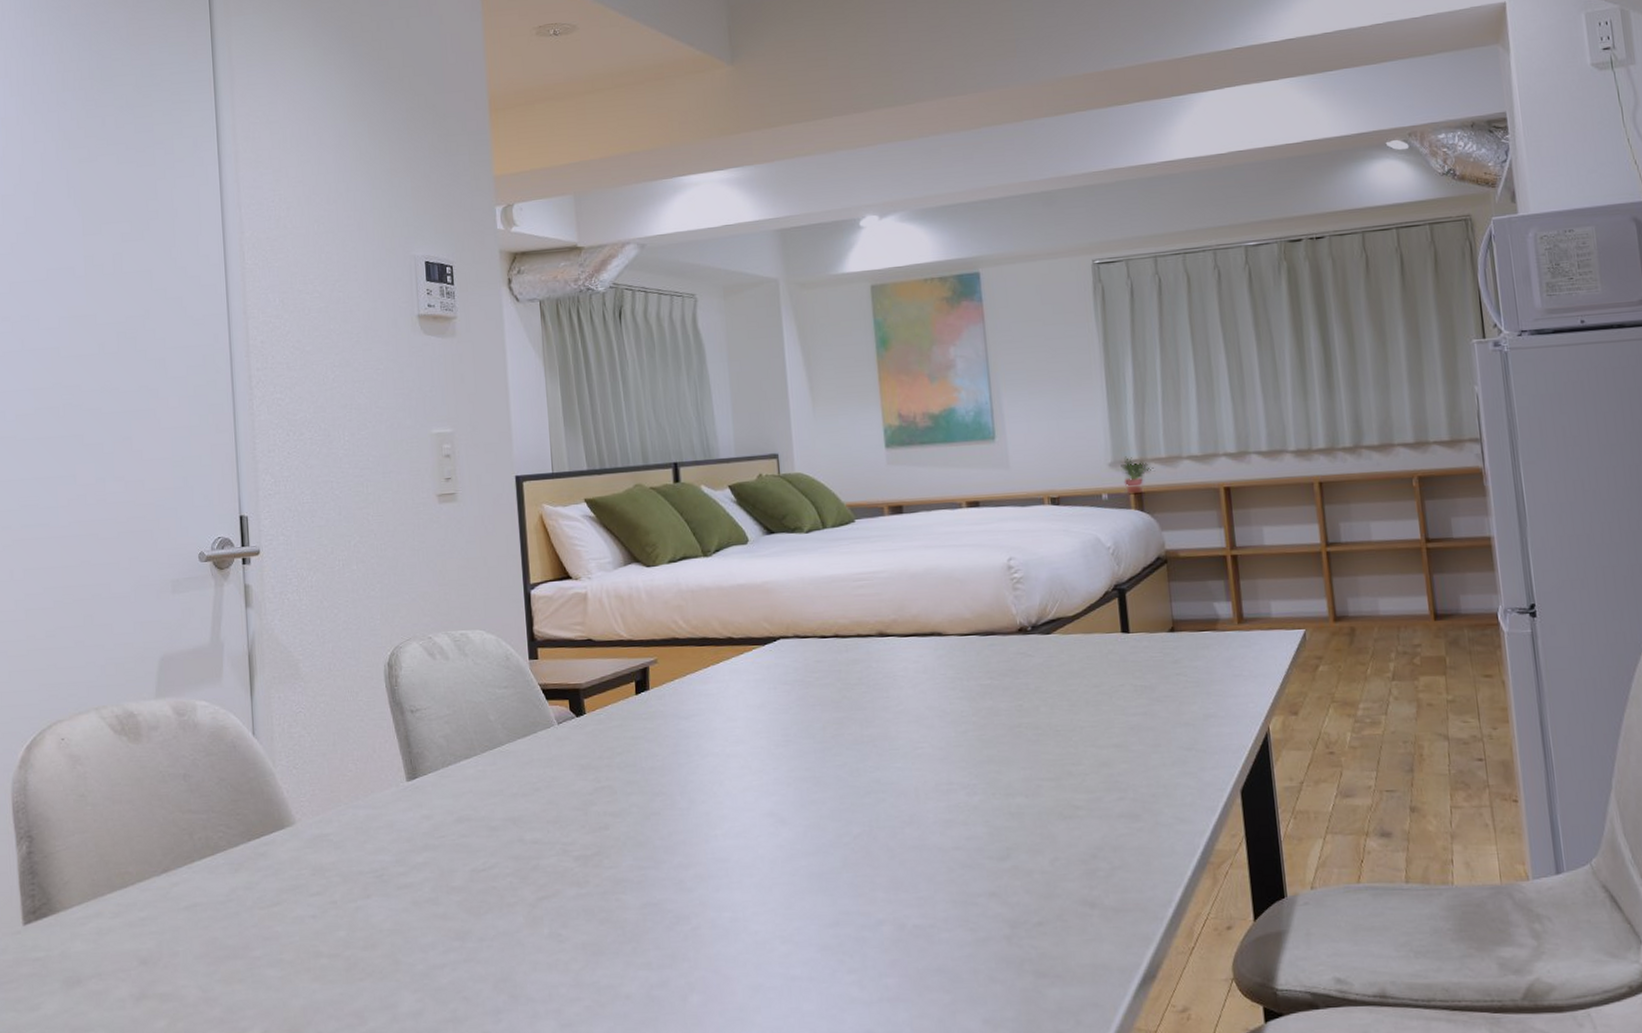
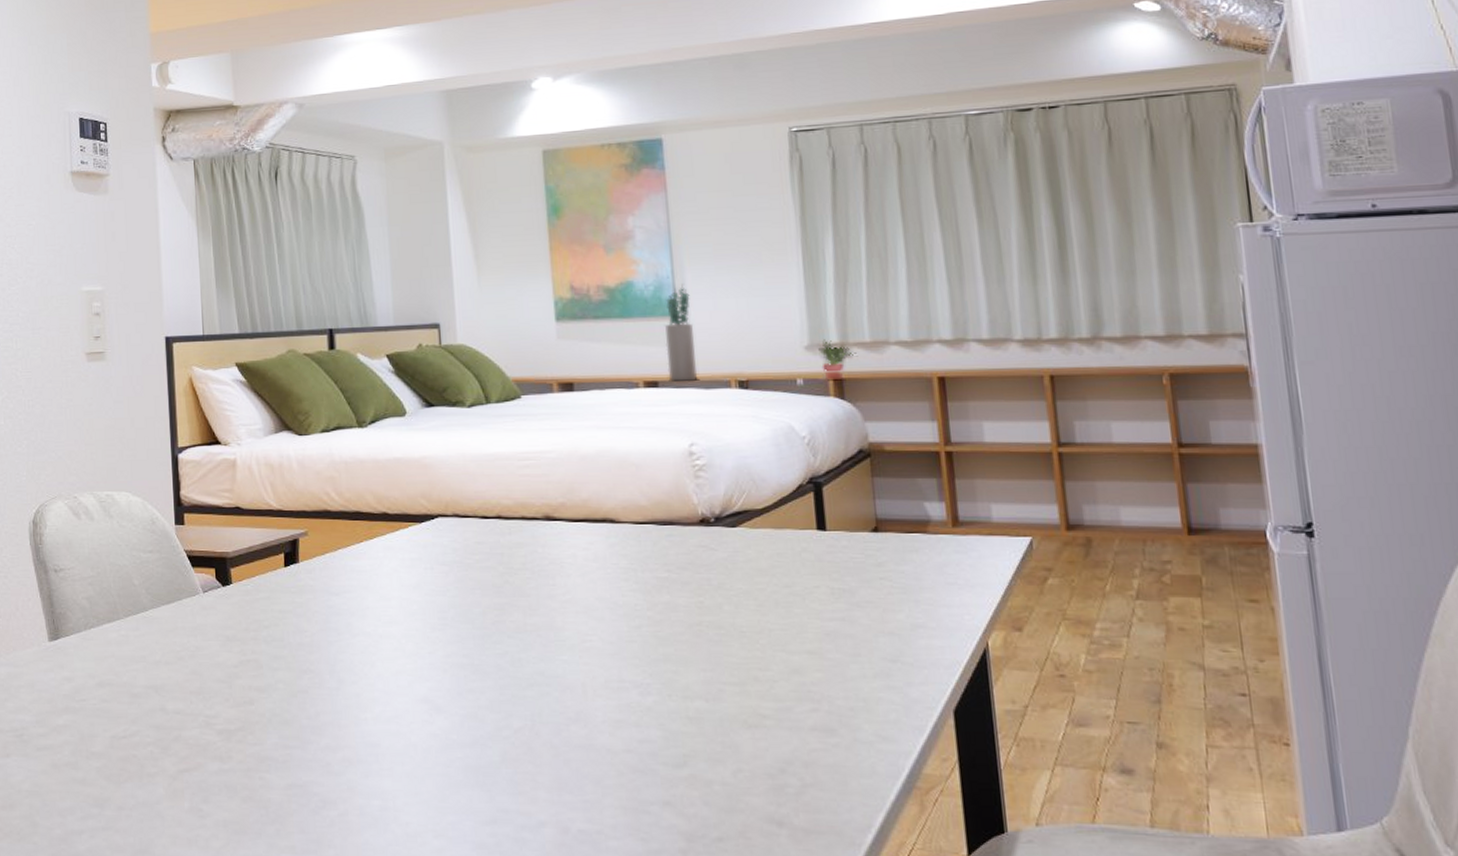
vase: none [985,409,1014,502] -> present [665,284,697,383]

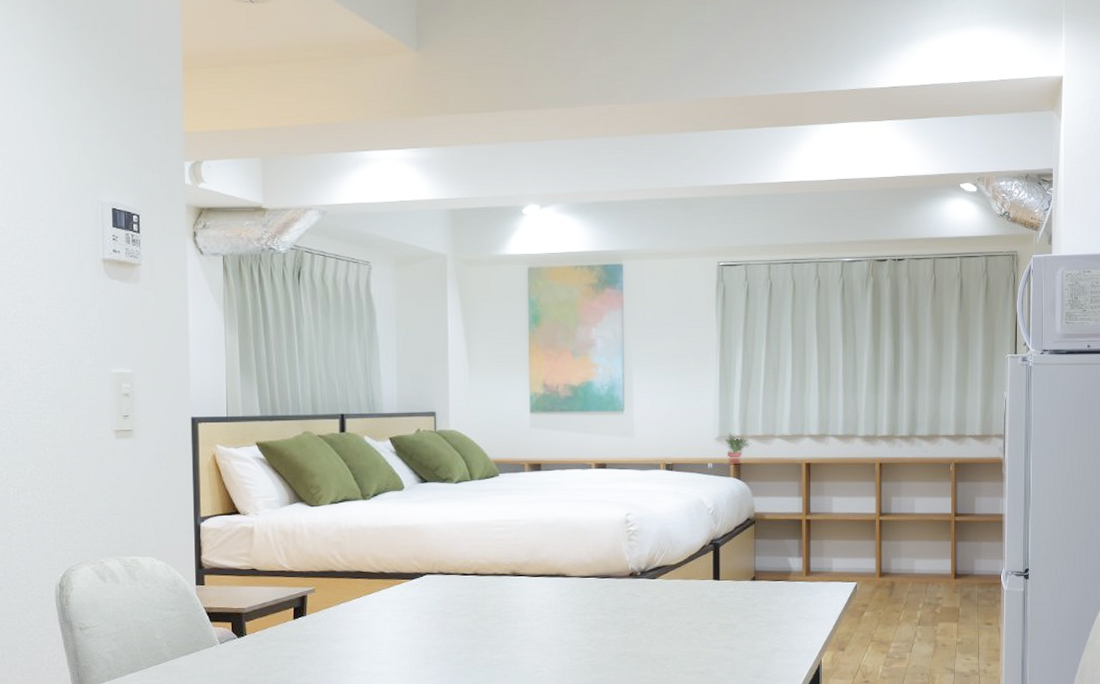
vase: present [665,284,697,383] -> none [614,385,635,465]

